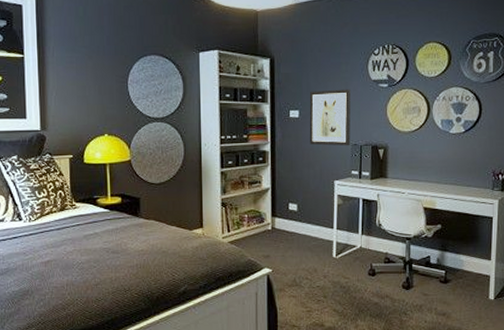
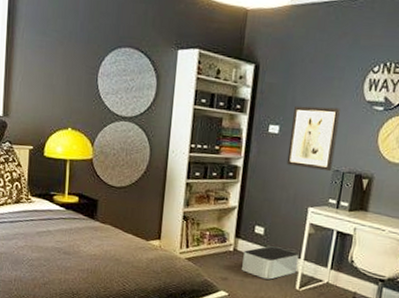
storage bin: none [281,220,332,252] -> present [242,246,299,280]

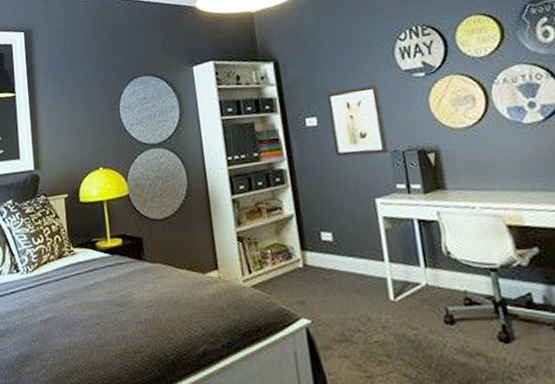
storage bin: present [242,246,299,280] -> none [316,252,385,295]

